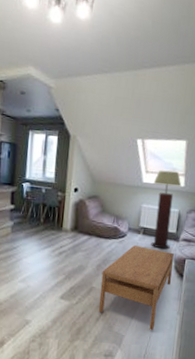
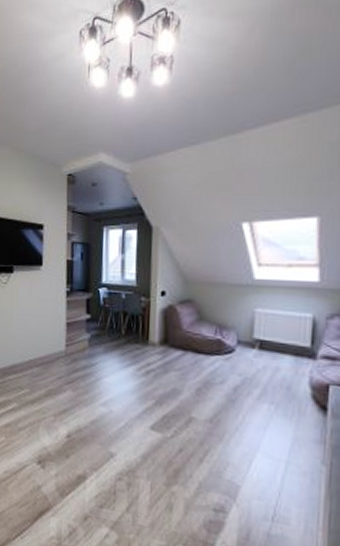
coffee table: present [98,245,174,330] -> none [201,364,309,483]
floor lamp: present [151,170,182,250] -> none [269,261,315,371]

